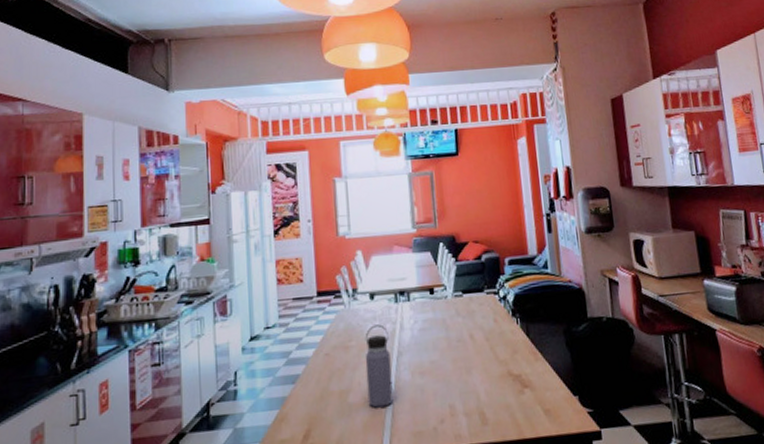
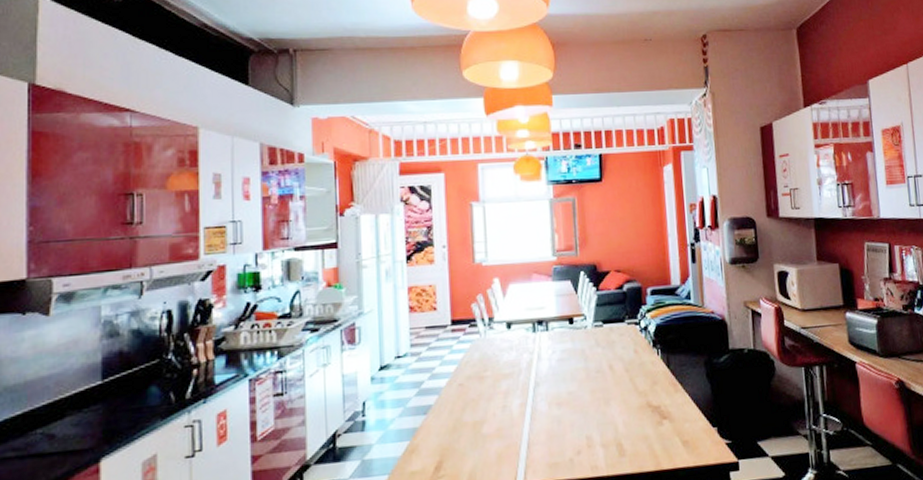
water bottle: present [365,324,394,408] -> none [500,354,529,439]

